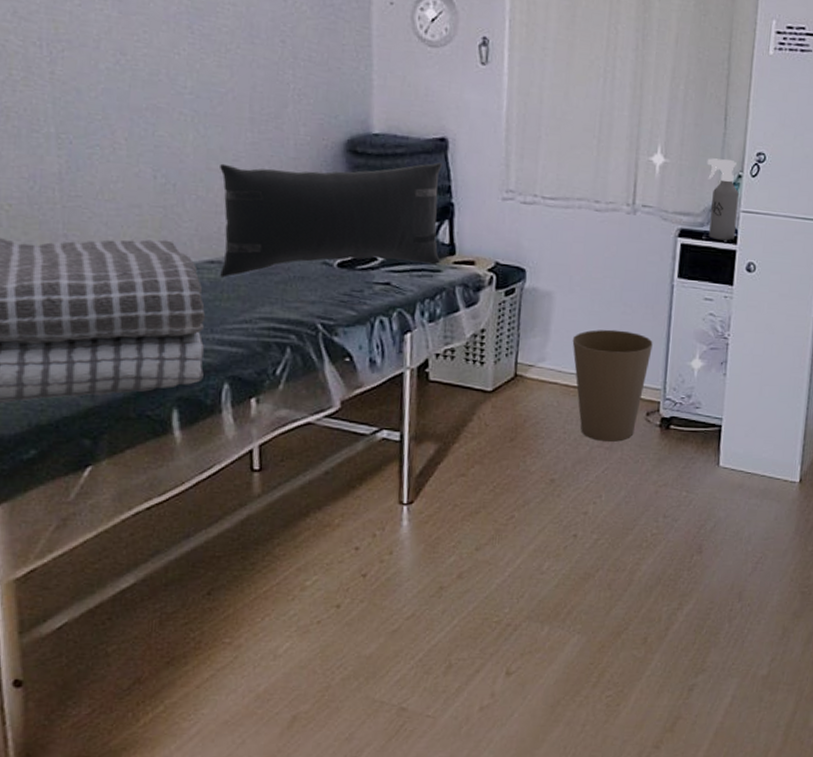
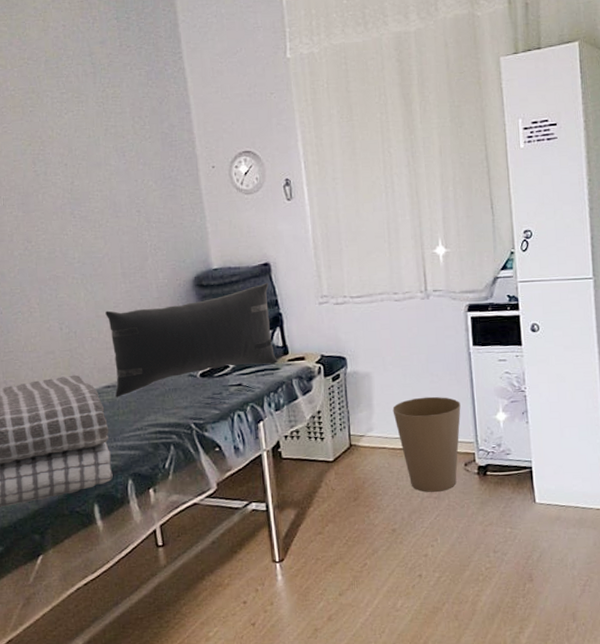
spray bottle: present [707,158,739,241] -> none [482,241,516,309]

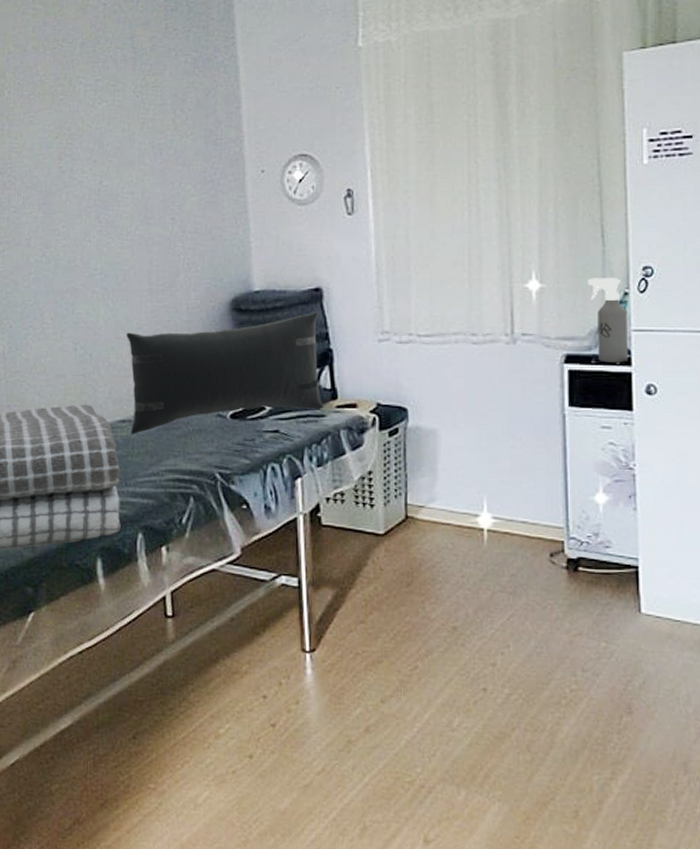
trash bin: present [392,396,461,492] -> none [462,465,549,586]
spray bottle: none [482,241,516,309] -> present [587,278,628,363]

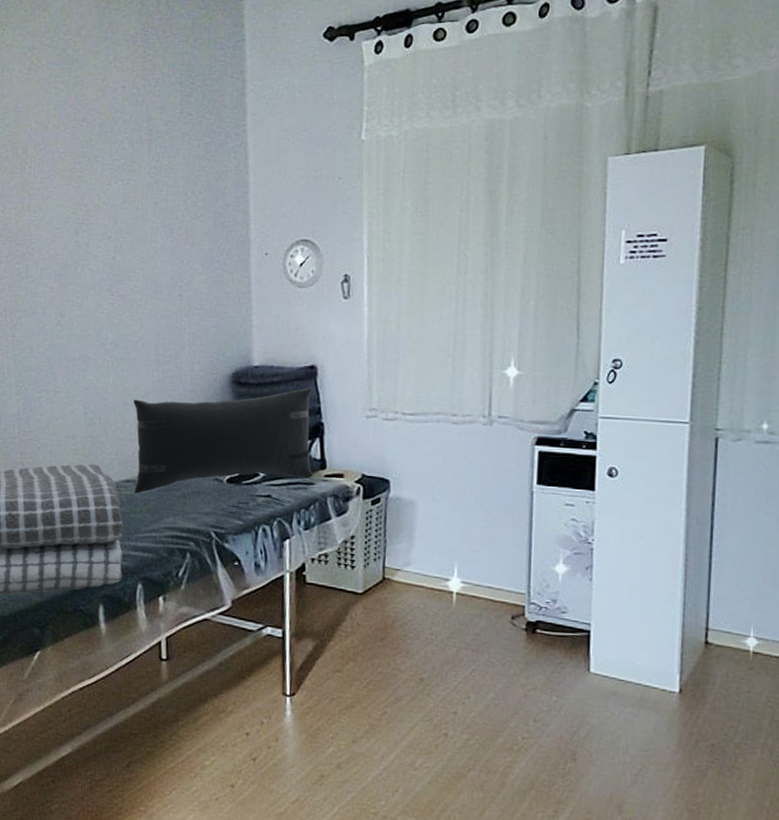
spray bottle: present [587,278,628,363] -> none [561,367,596,447]

